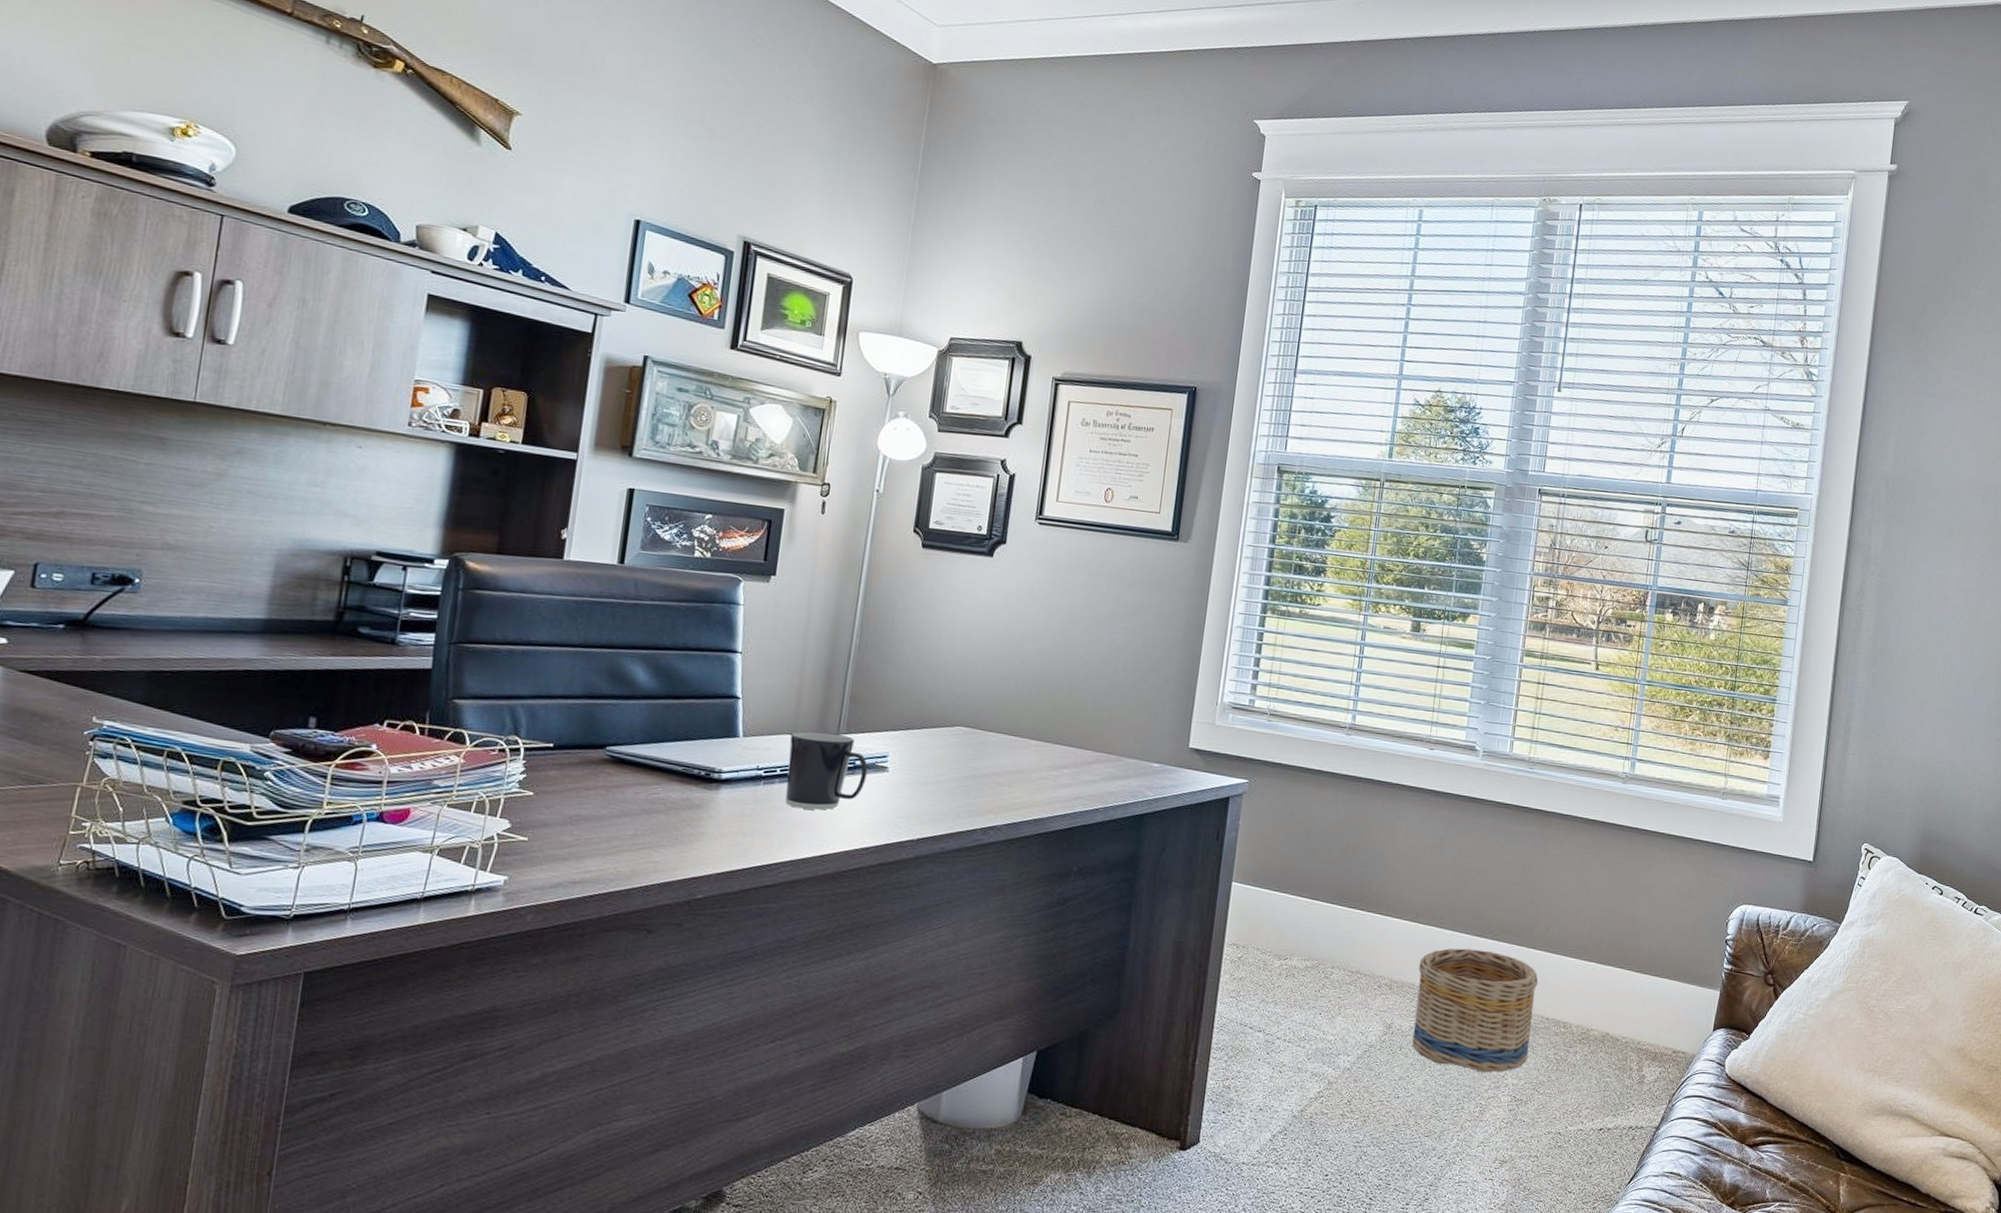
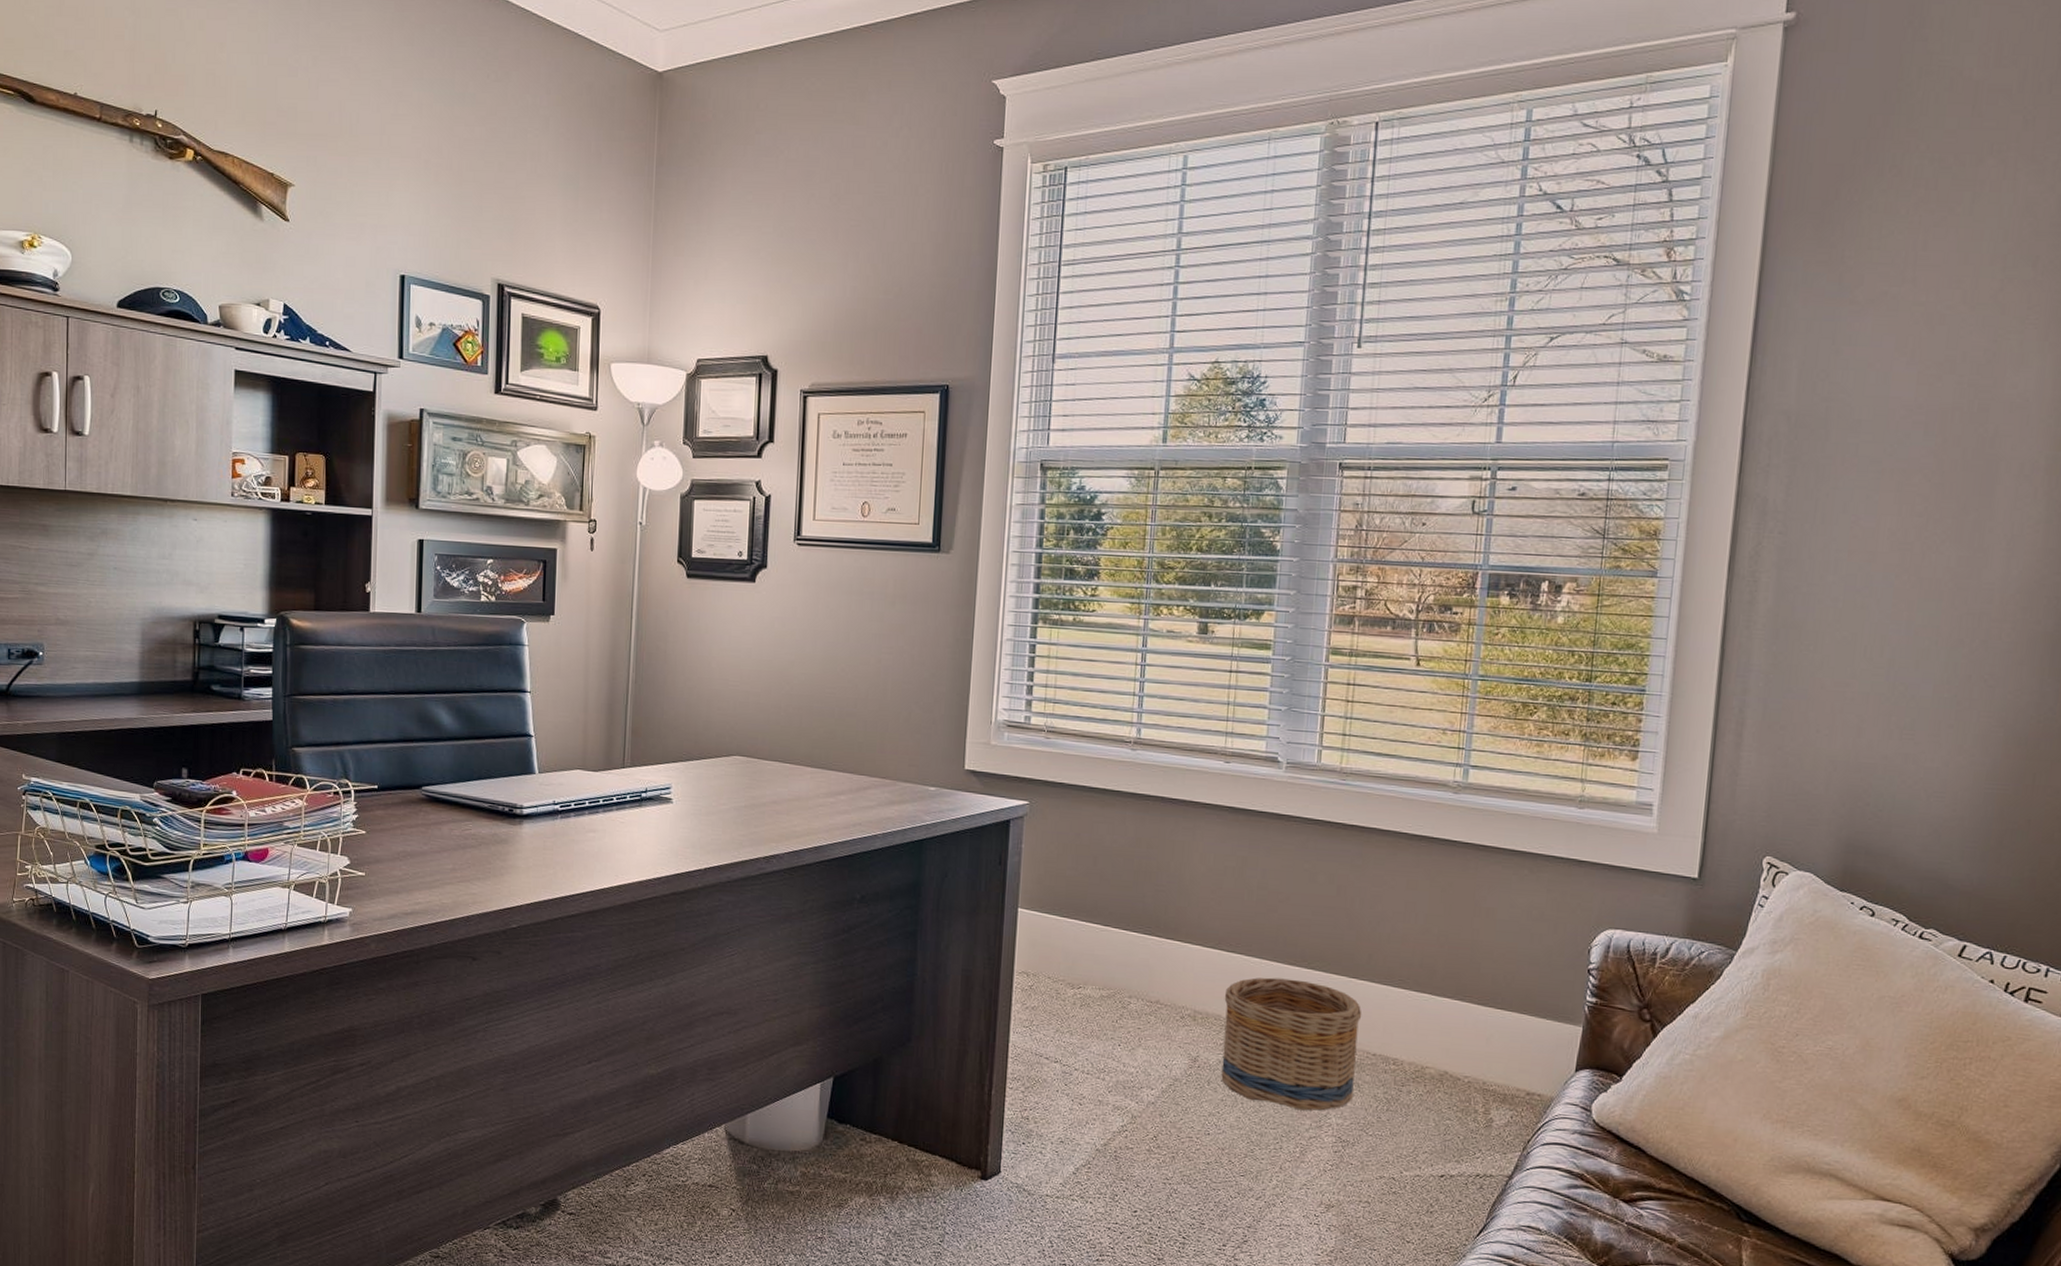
mug: present [785,731,868,810] -> none [580,766,653,842]

